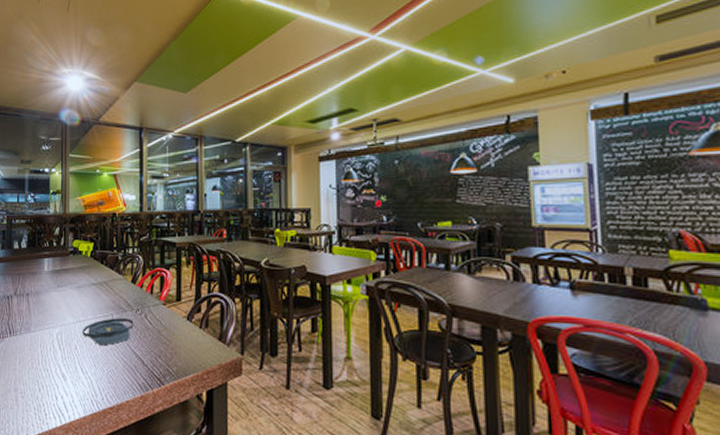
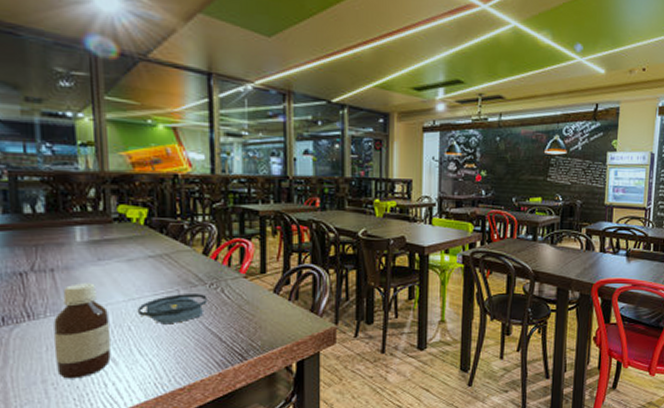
bottle: none [25,306,62,390] -> present [53,283,111,379]

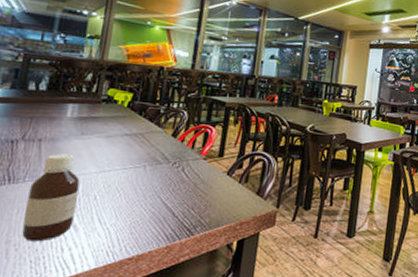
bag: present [138,294,208,325] -> none [106,169,169,197]

